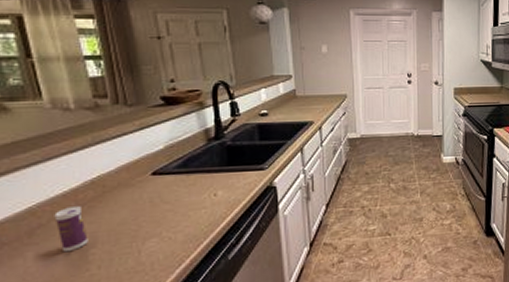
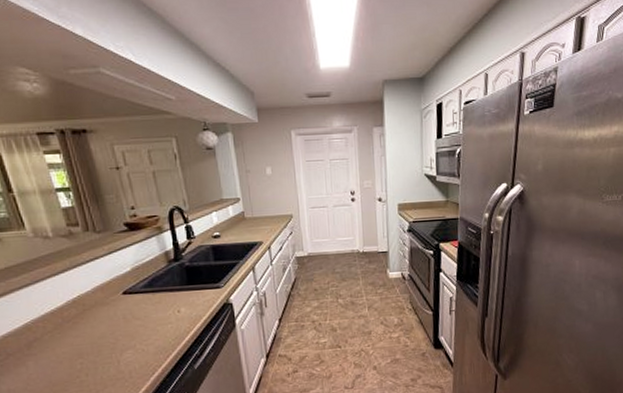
beverage can: present [54,206,88,253] -> none [46,322,76,362]

